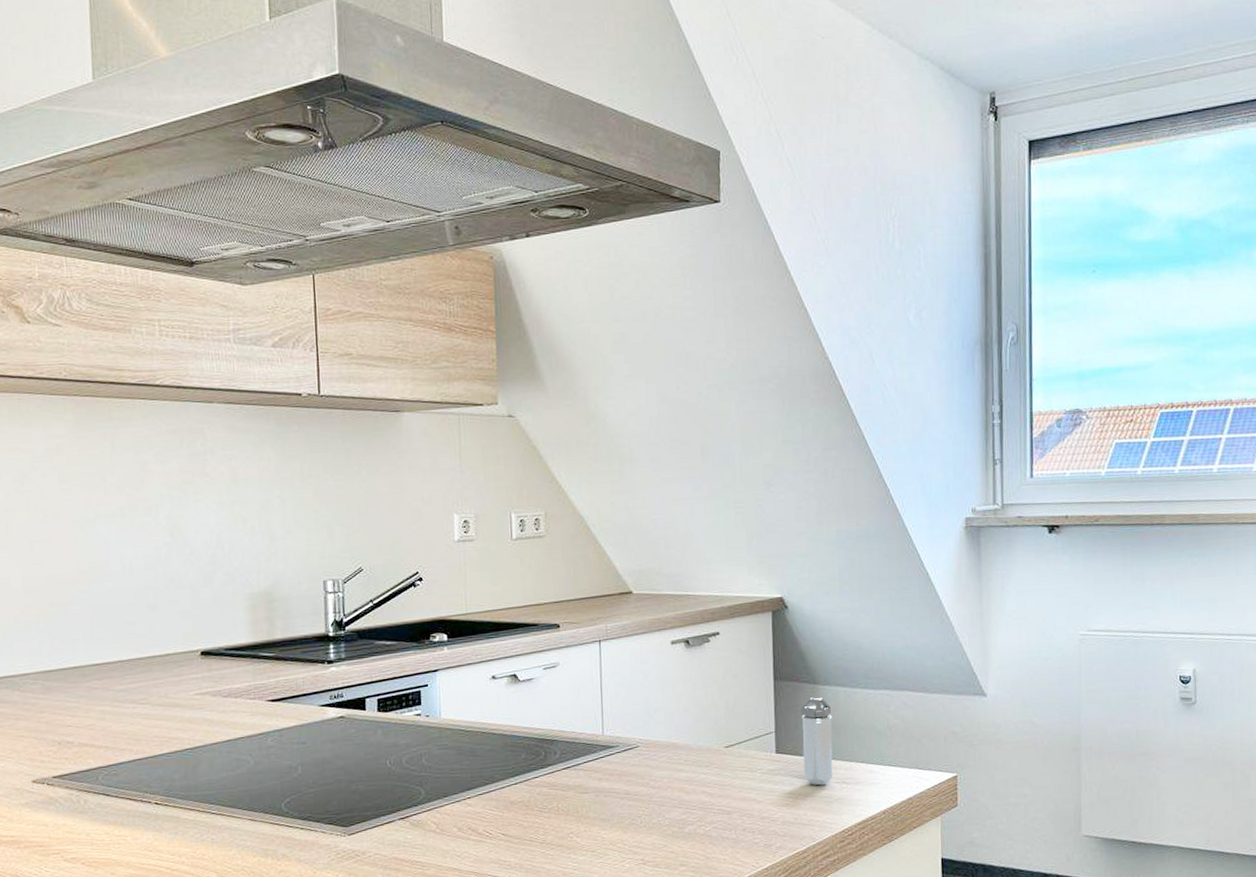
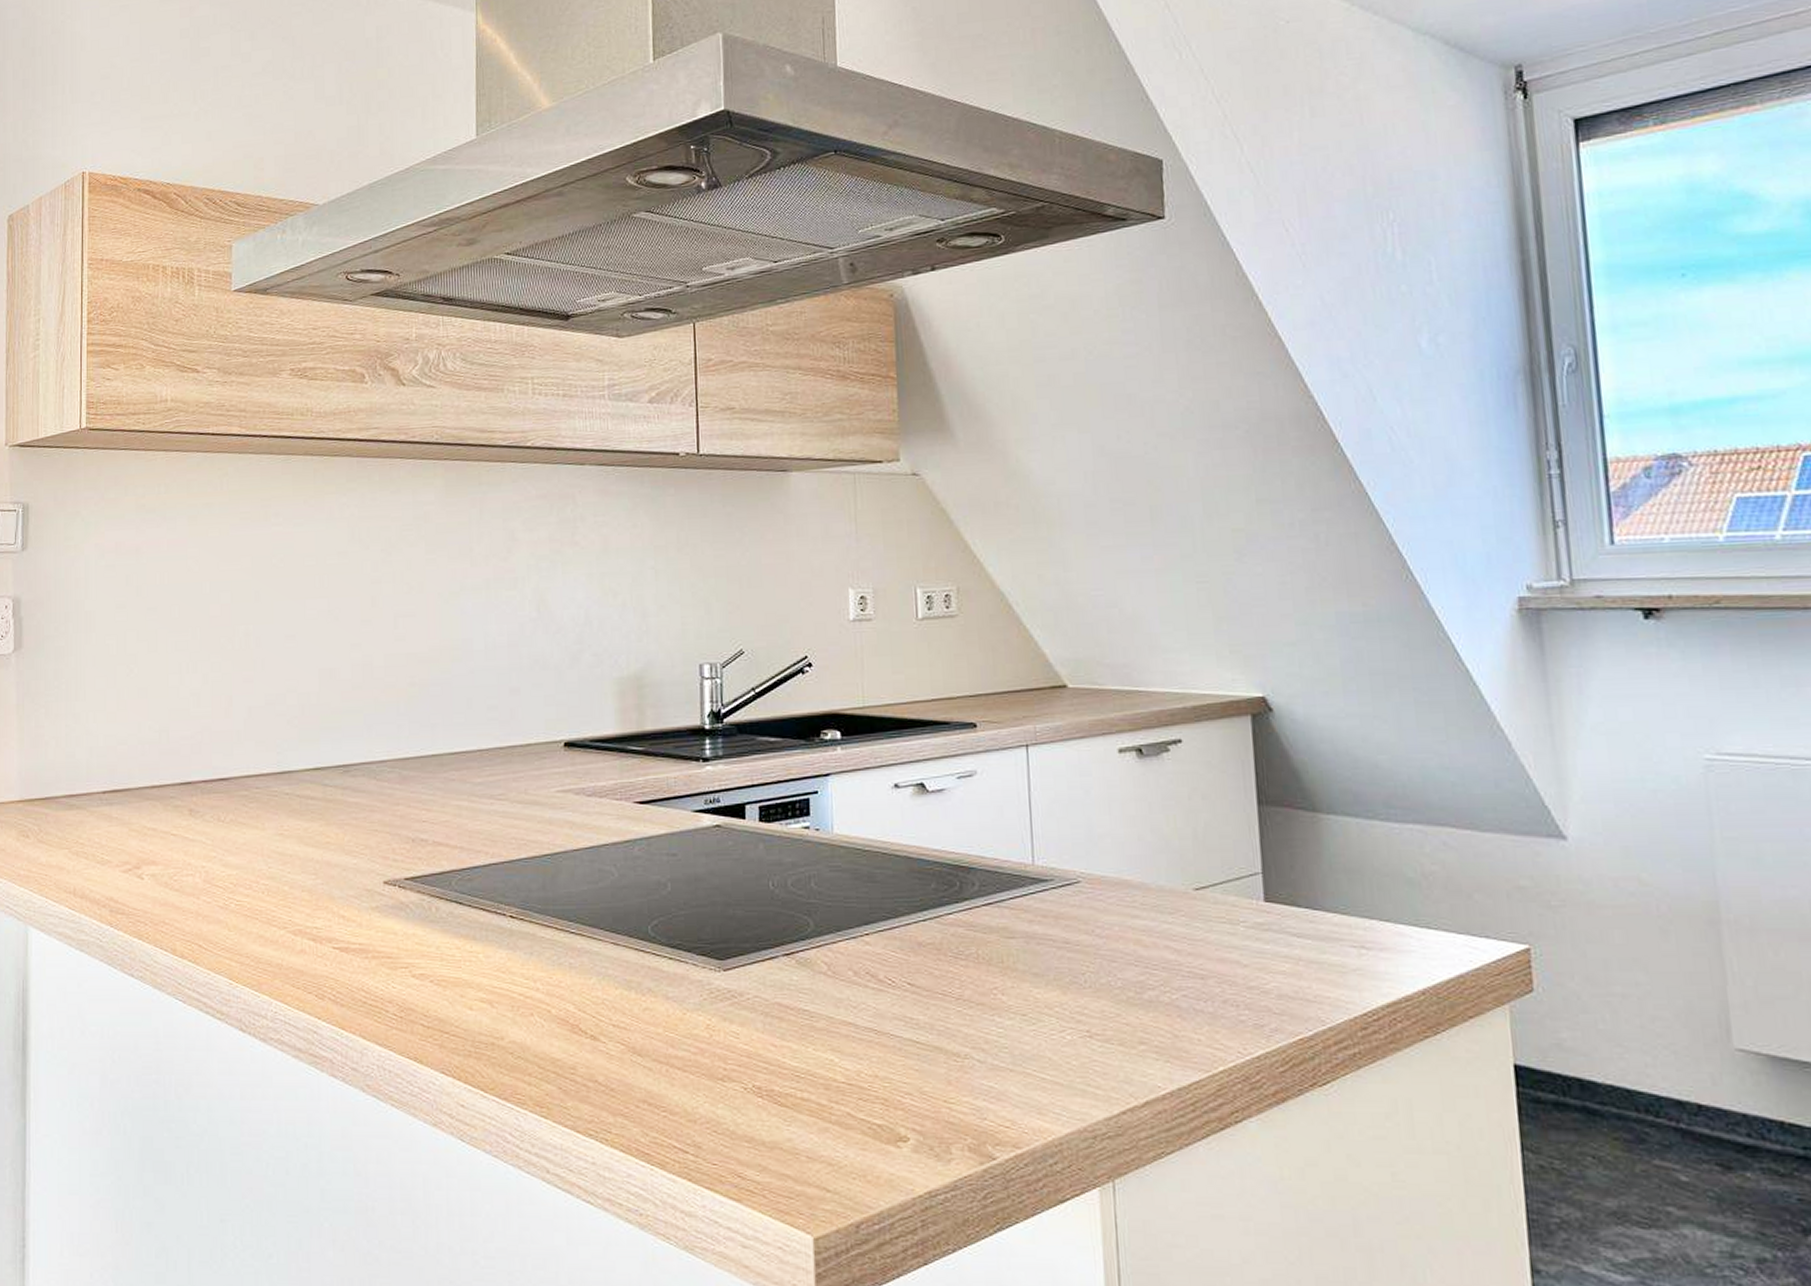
shaker: present [801,697,833,785] -> none [1296,829,1346,948]

